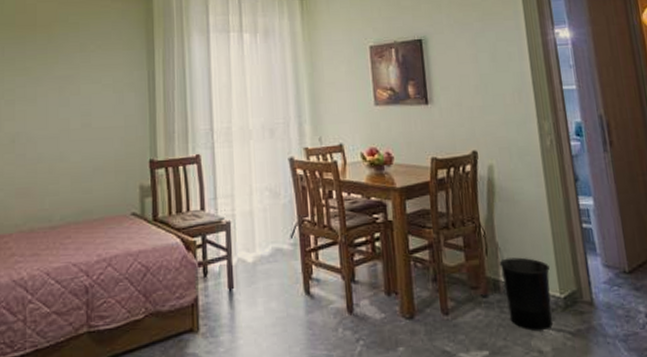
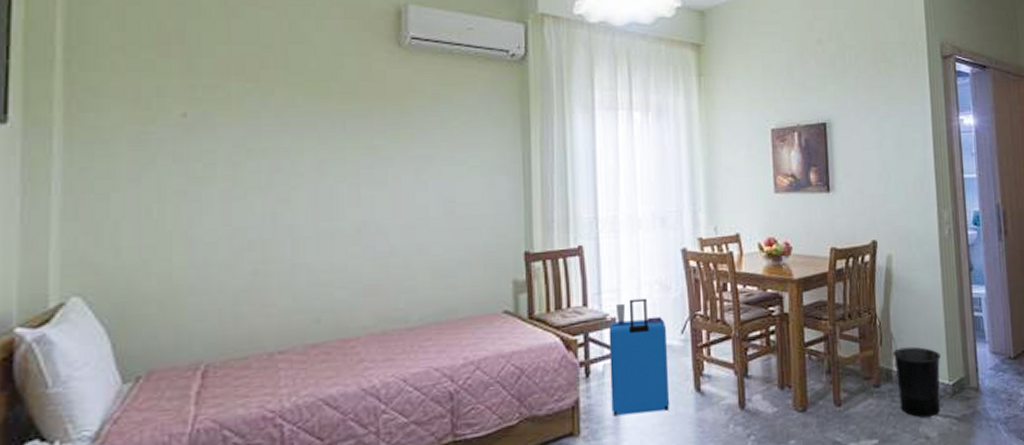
suitcase: none [224,204,282,315] -> present [608,298,670,417]

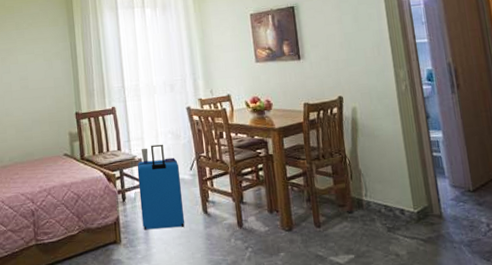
waste bin: present [893,346,941,418] -> none [362,181,407,239]

